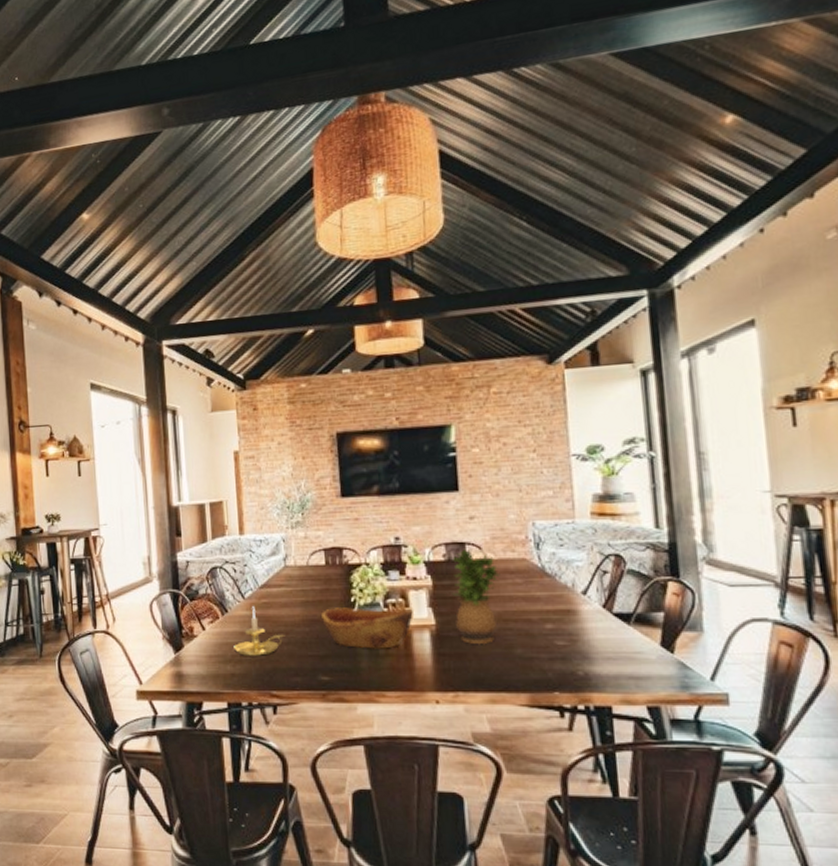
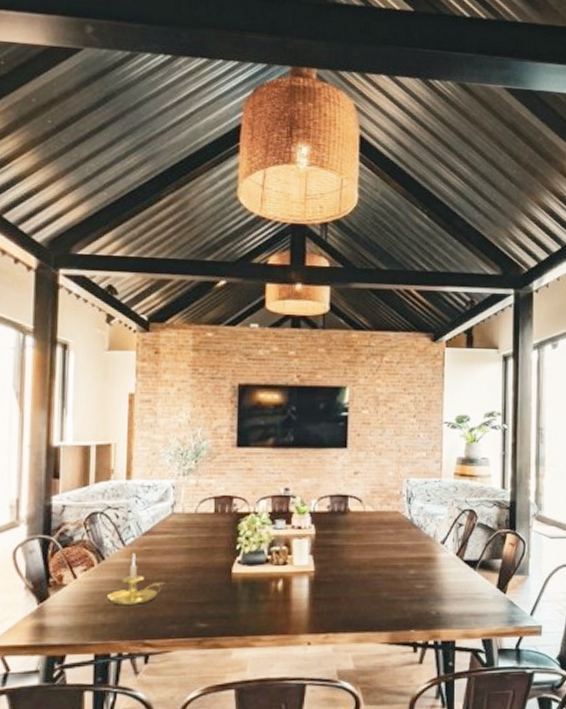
wooden bowl: present [321,608,415,649] -> none [205,555,296,595]
potted plant: present [452,548,500,645] -> none [332,501,376,590]

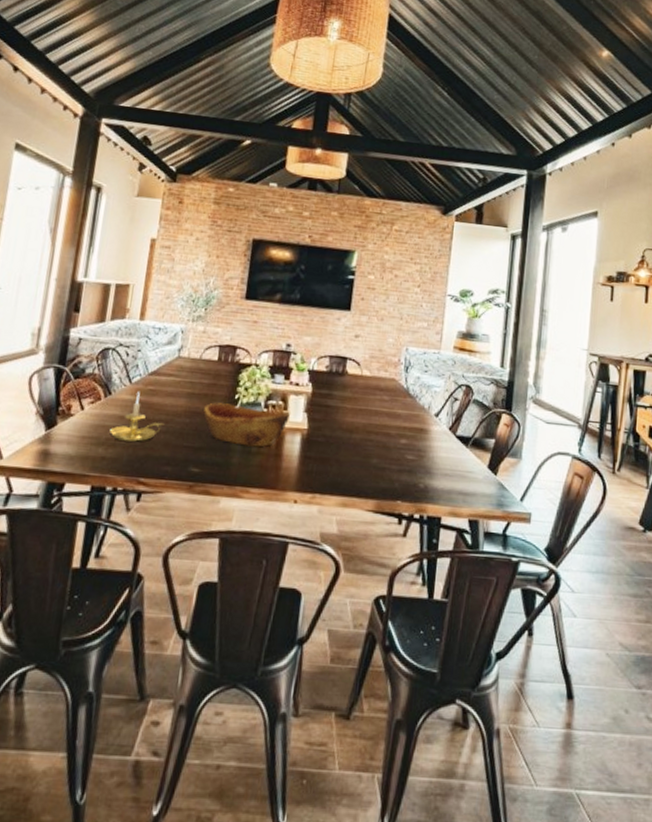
wooden bowl: none [205,555,296,595] -> present [203,403,291,448]

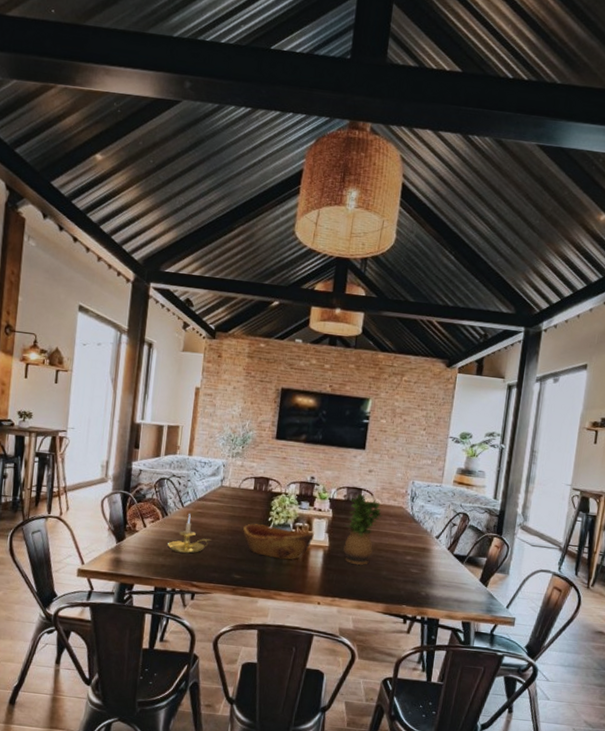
potted plant: none [325,363,372,452] -> present [343,493,383,566]

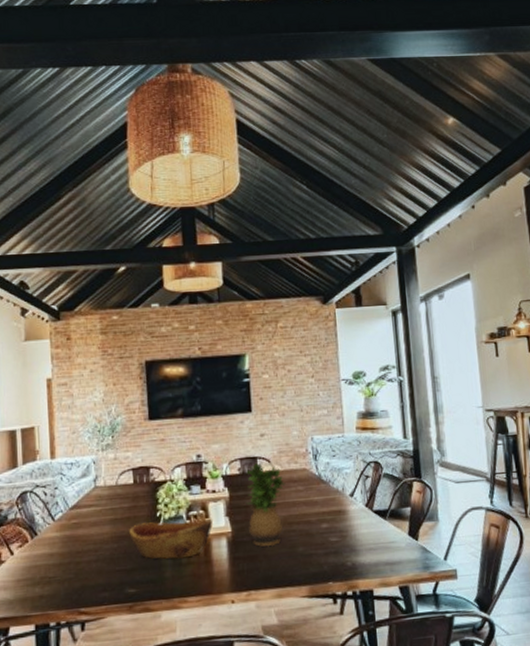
candle holder: present [167,514,212,554] -> none [43,528,94,577]

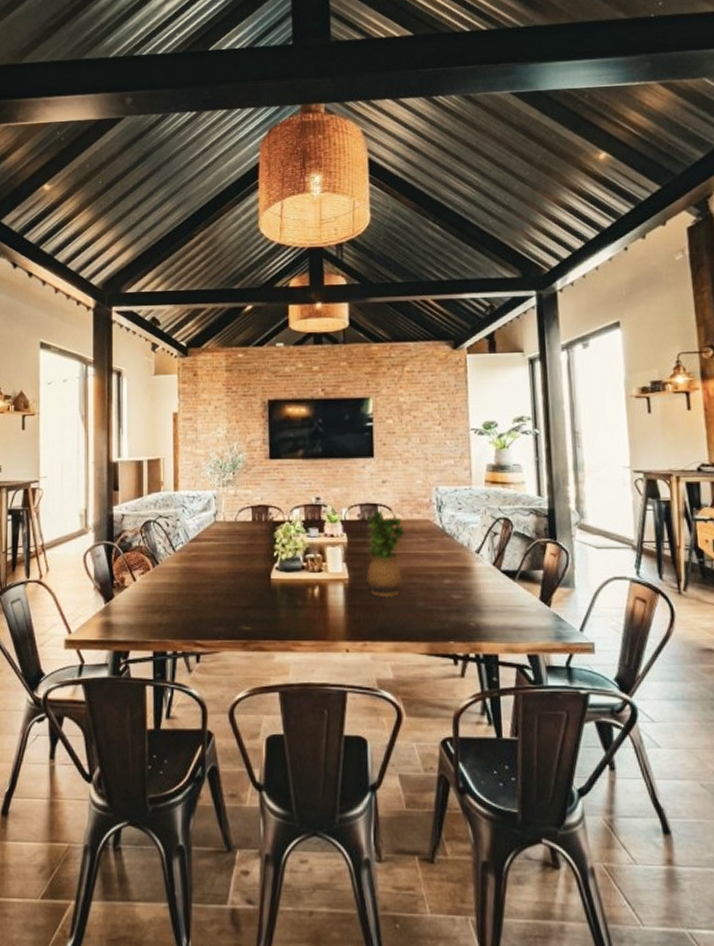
wooden bowl: present [129,518,214,559] -> none [246,562,331,601]

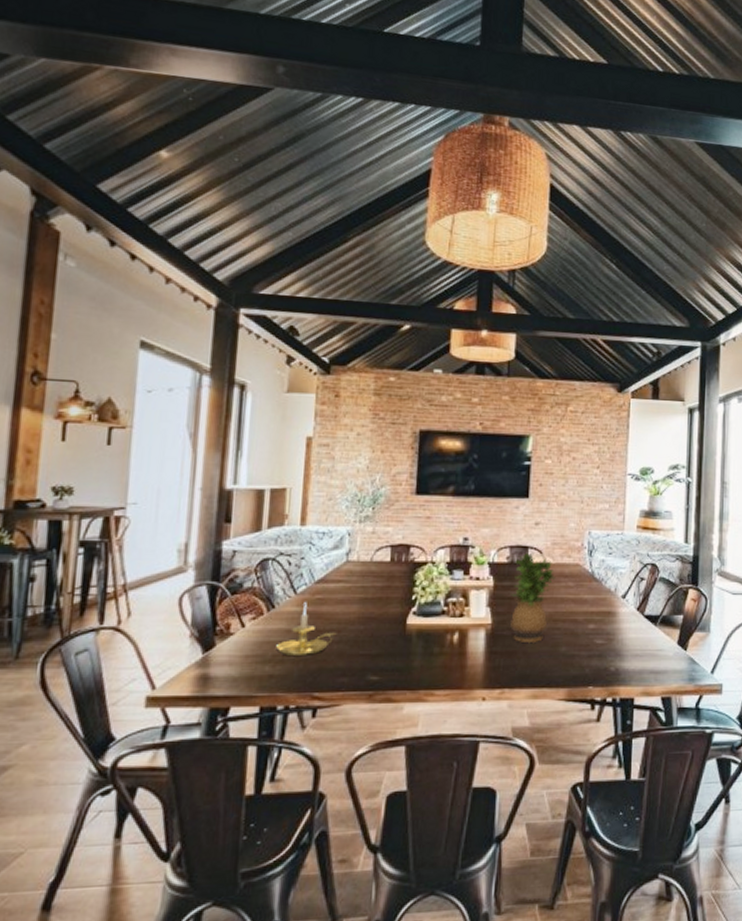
candle holder: none [162,559,212,606] -> present [276,602,337,656]

